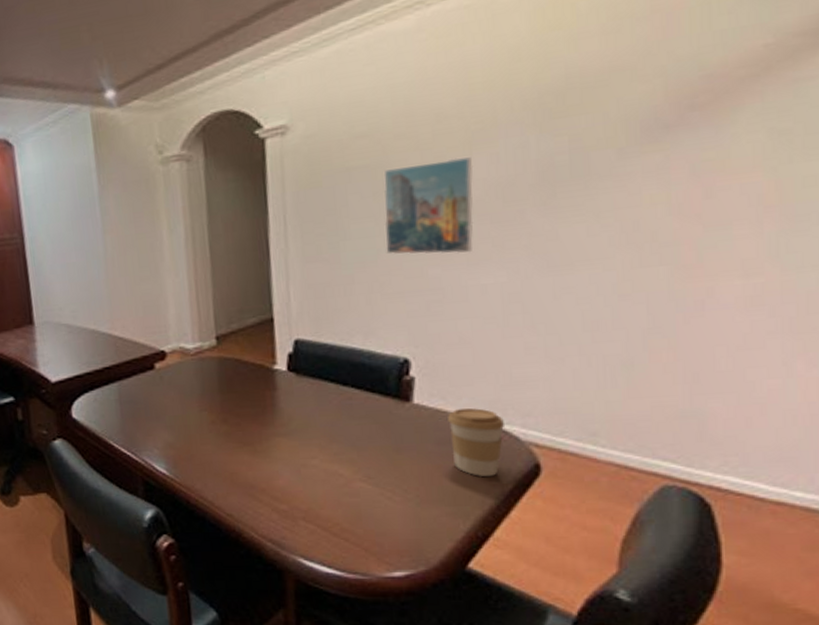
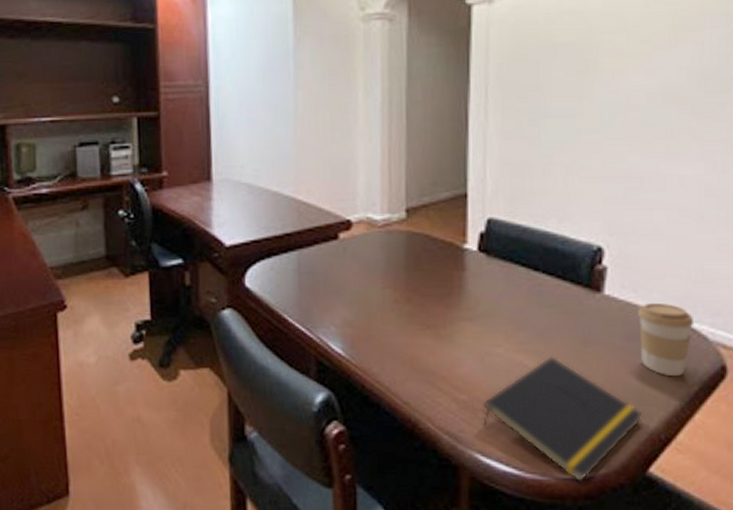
notepad: none [302,464,459,580] -> present [482,356,643,482]
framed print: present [383,157,474,255] -> none [586,43,678,142]

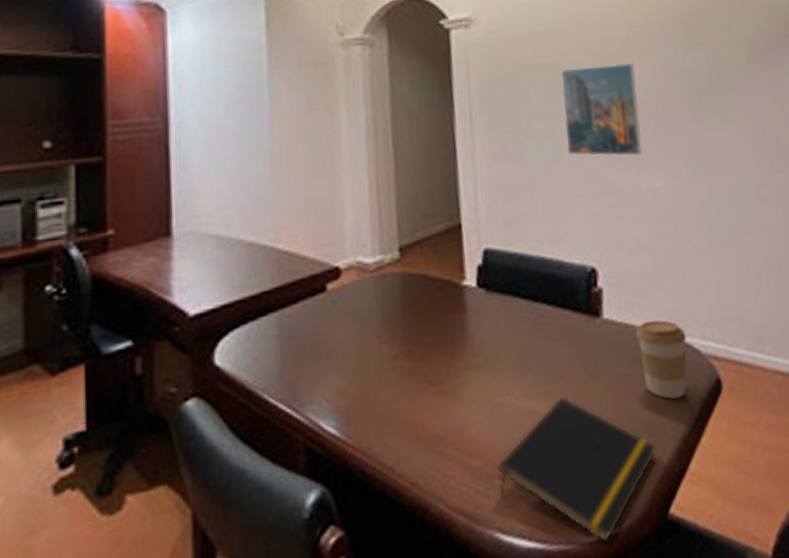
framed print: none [586,43,678,142] -> present [561,63,642,157]

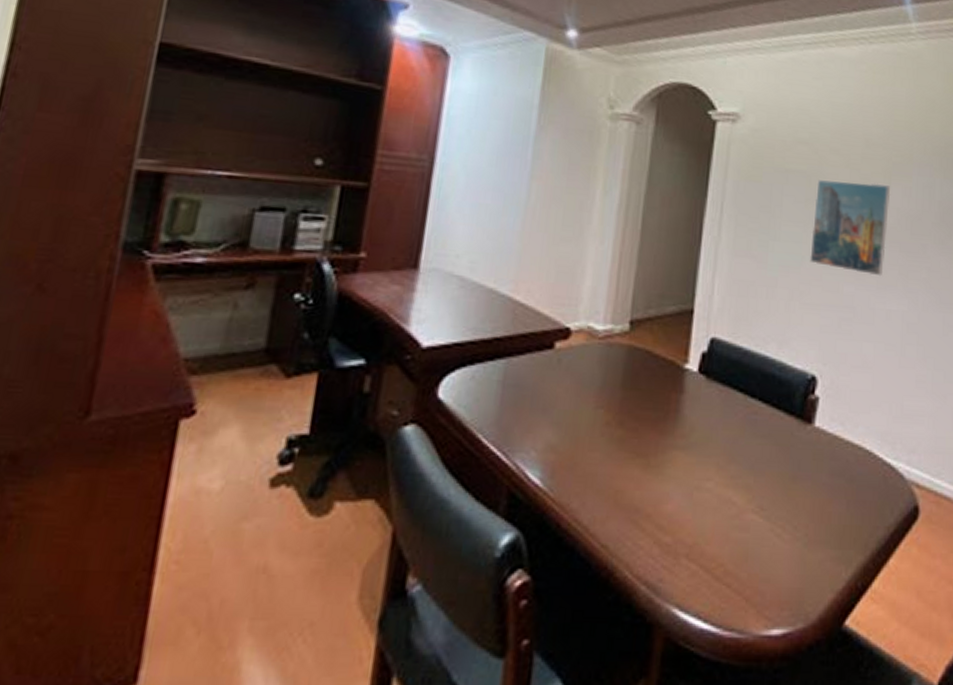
notepad: present [497,396,656,543] -> none [684,493,843,640]
coffee cup: present [635,320,687,399] -> none [843,438,893,516]

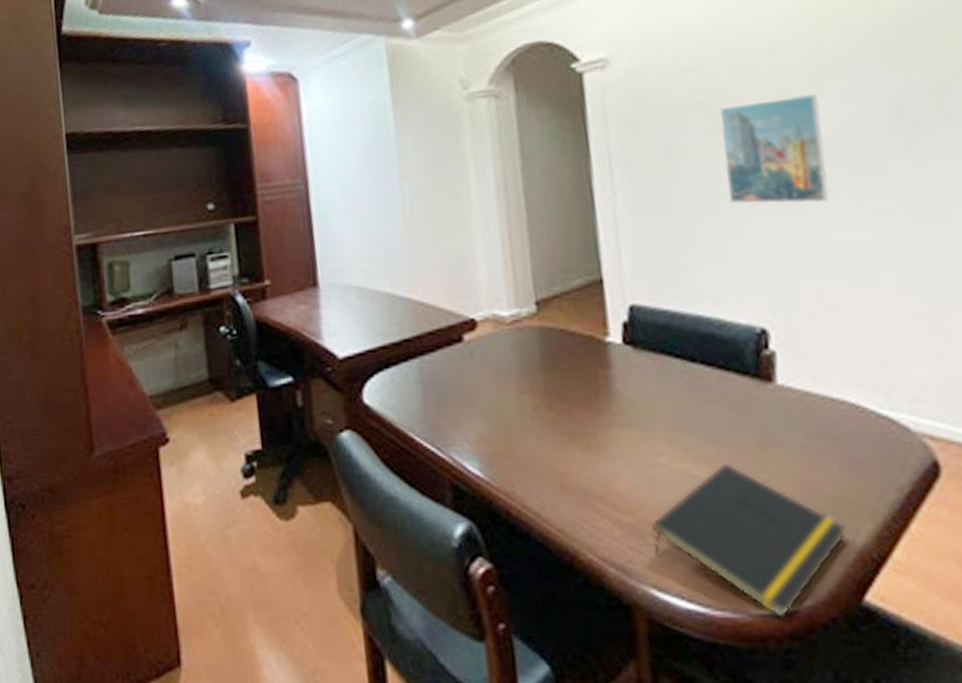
notepad: none [684,493,843,640] -> present [651,463,847,619]

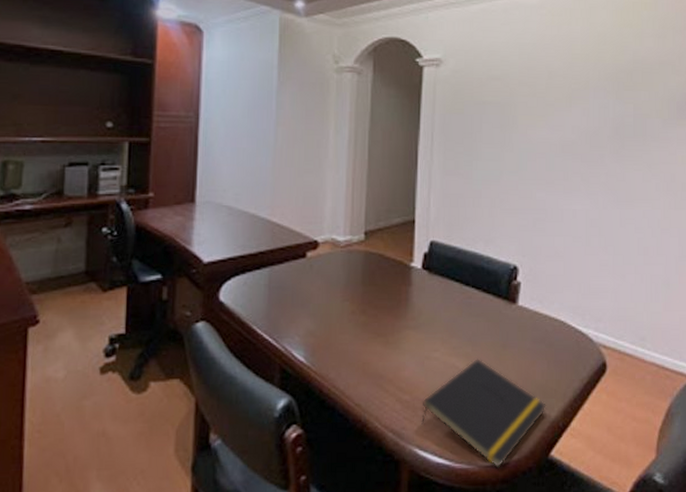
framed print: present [719,94,829,204] -> none [507,107,572,183]

